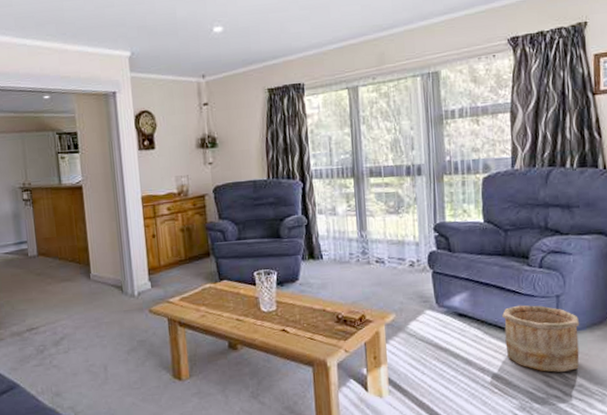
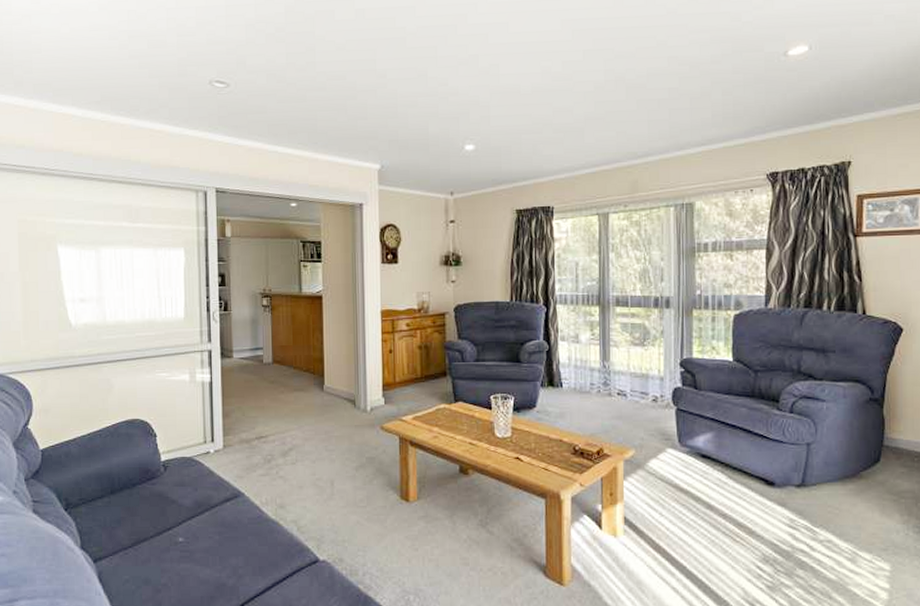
wooden bucket: present [502,305,580,372] -> none [748,450,831,525]

